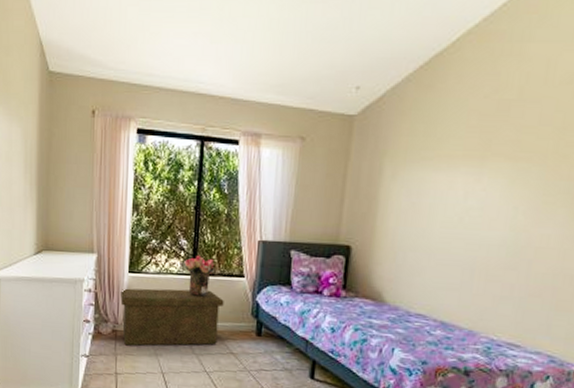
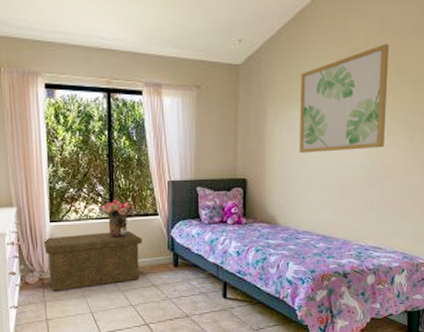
wall art: none [420,96,555,223] -> present [299,44,390,153]

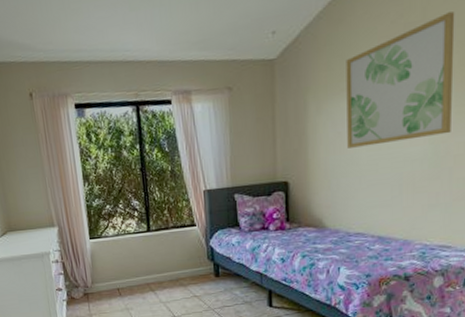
storage bench: present [44,230,142,292] -> none [85,243,181,306]
bouquet: present [101,199,132,237] -> none [138,212,169,251]

